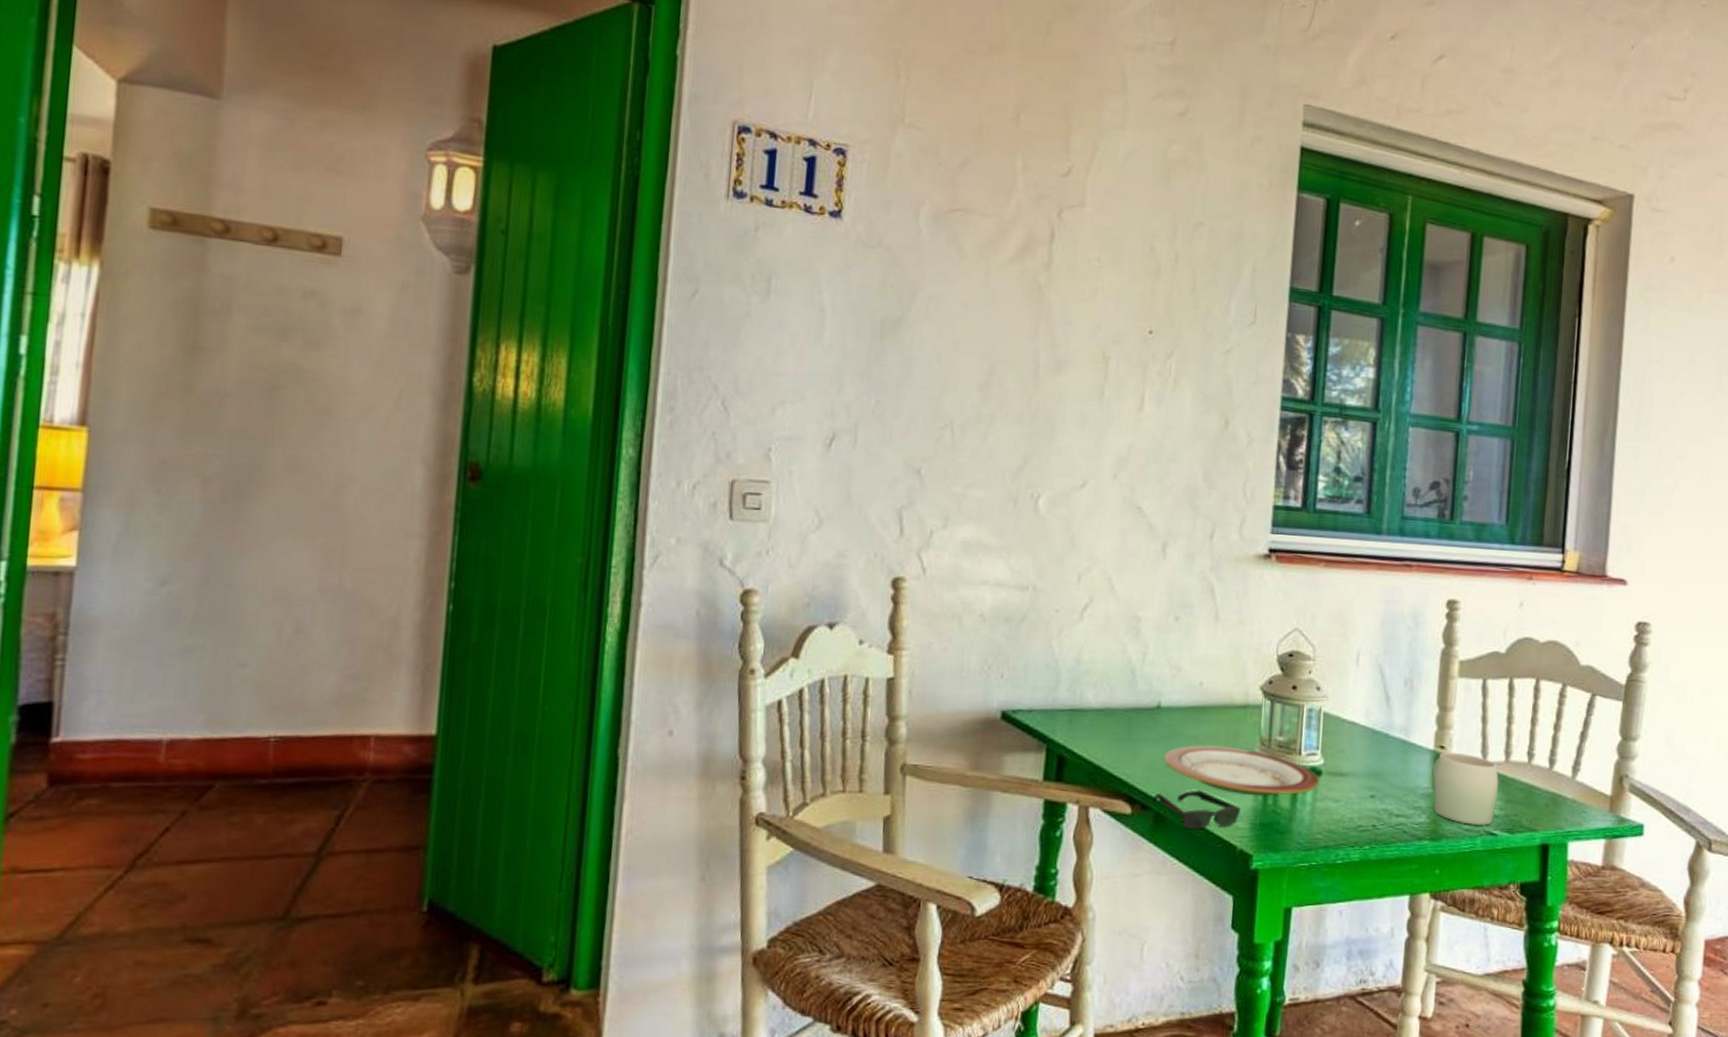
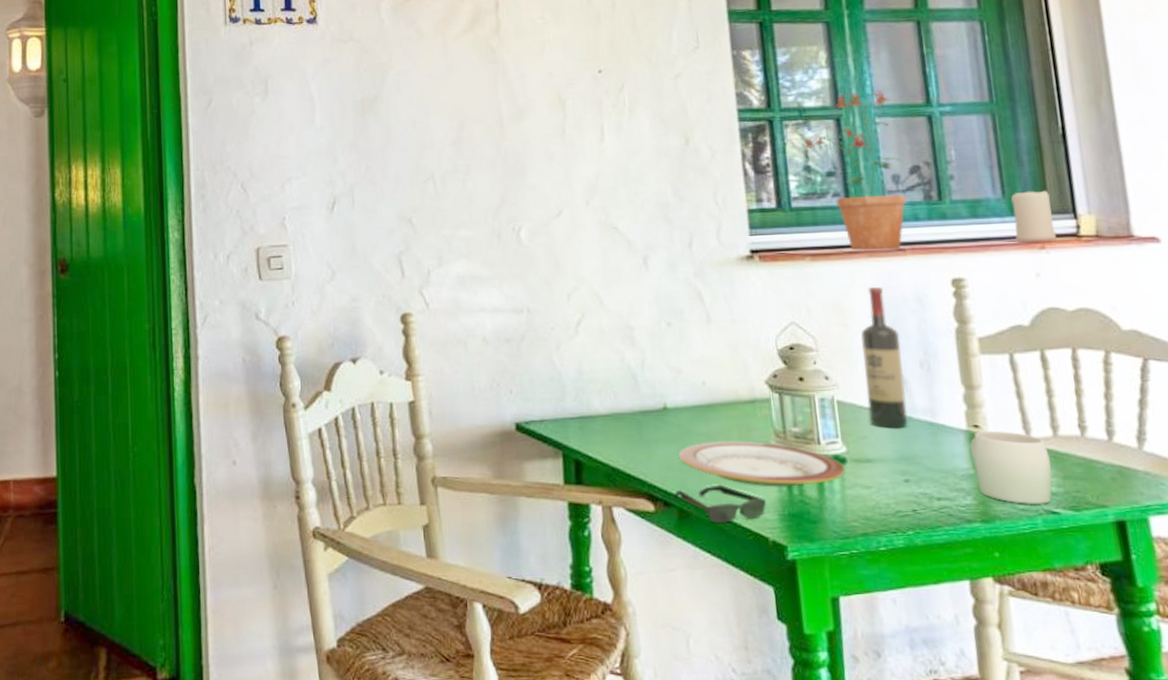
potted plant: none [1338,395,1426,565] -> present [804,90,907,252]
wine bottle: none [1350,601,1392,743] -> present [861,287,908,427]
candle: none [1509,521,1545,574] -> present [1011,190,1056,244]

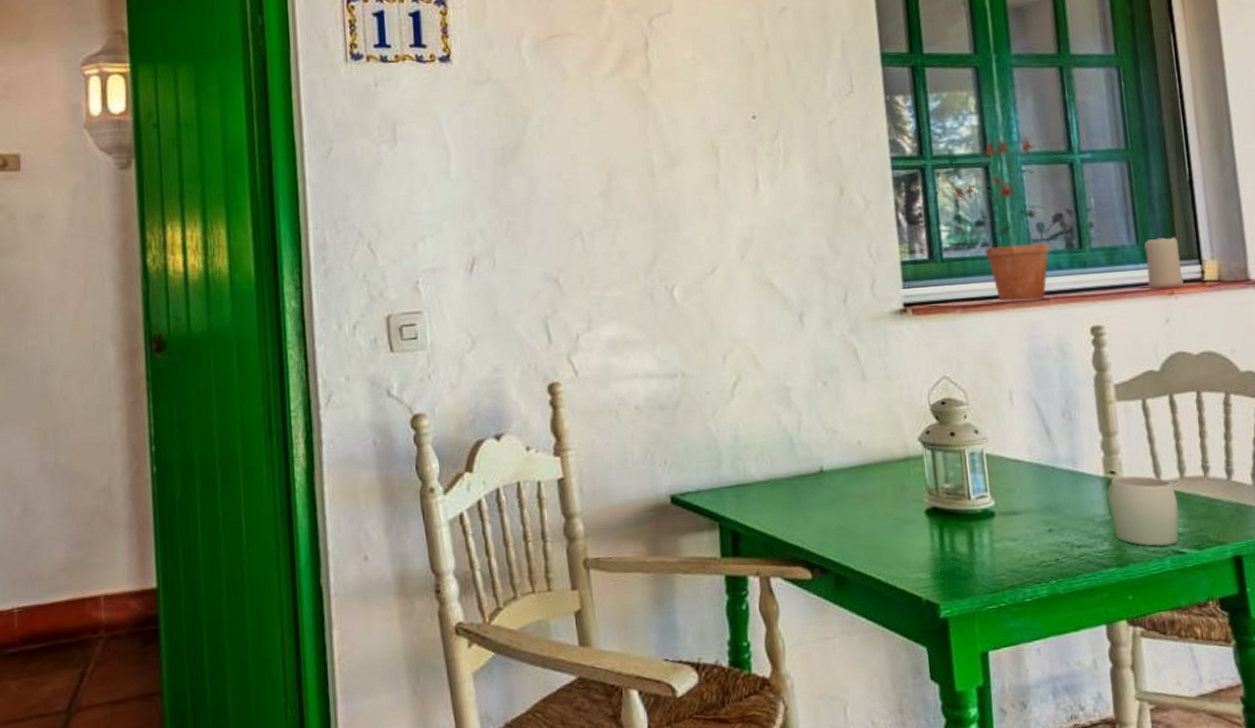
sunglasses: present [674,484,766,524] -> none [831,546,920,587]
plate: present [678,441,846,487] -> none [835,500,994,546]
wine bottle: present [861,287,908,427] -> none [1008,337,1052,479]

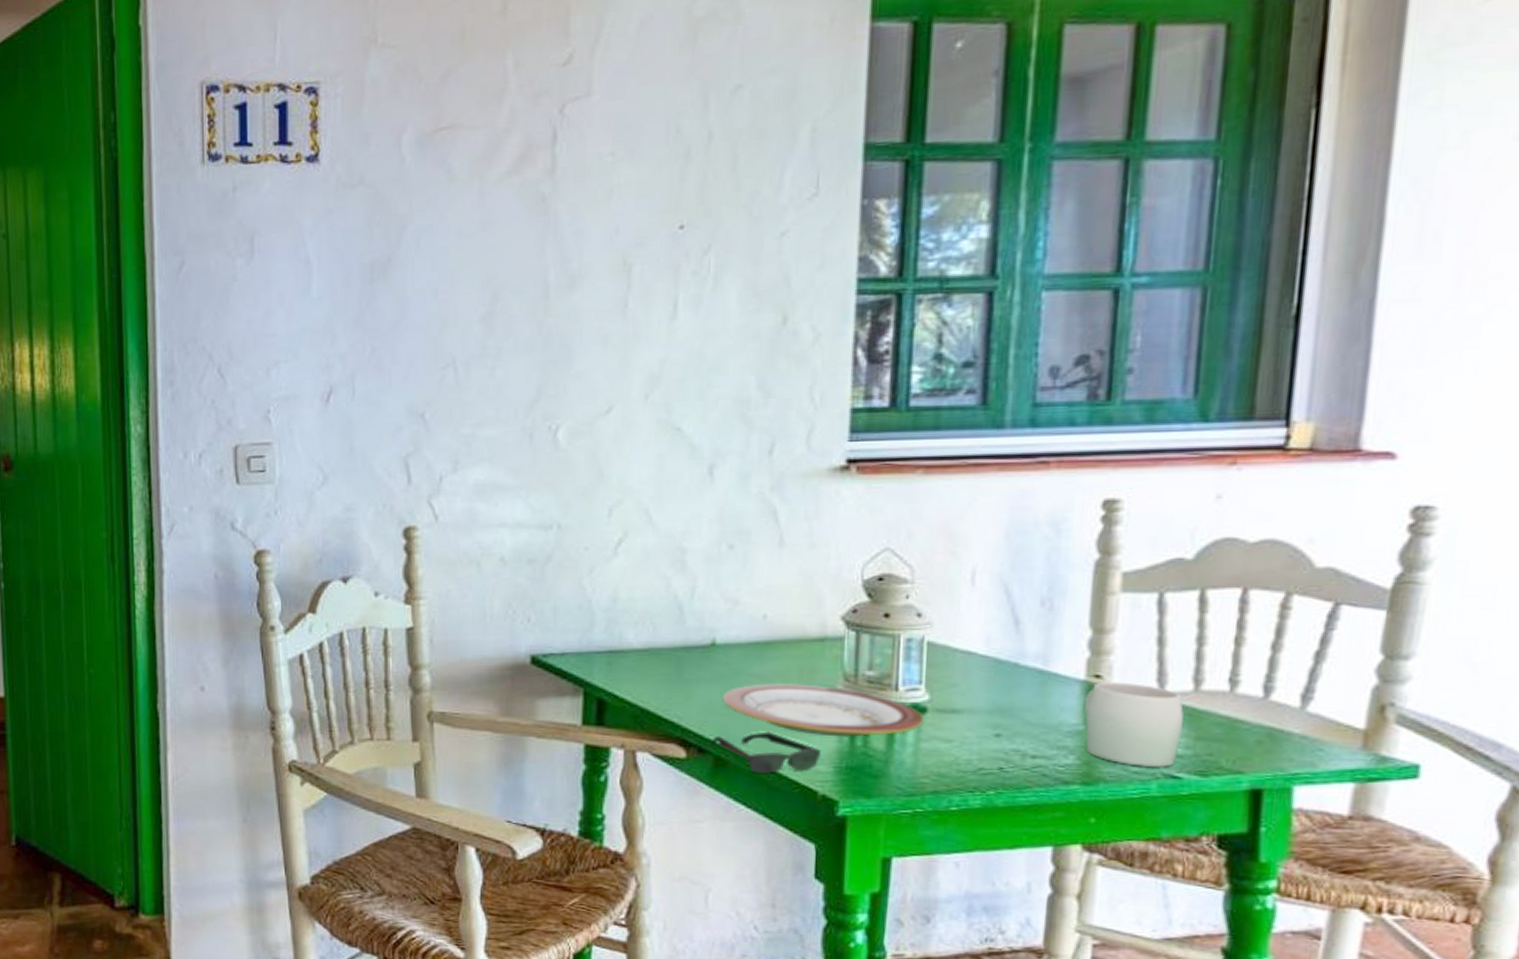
sunglasses: none [831,546,920,587] -> present [711,731,821,775]
plate: none [835,500,994,546] -> present [722,684,924,737]
potted plant: present [955,137,1050,302] -> none [939,254,1069,464]
candle: present [1144,237,1184,290] -> none [1199,389,1258,458]

